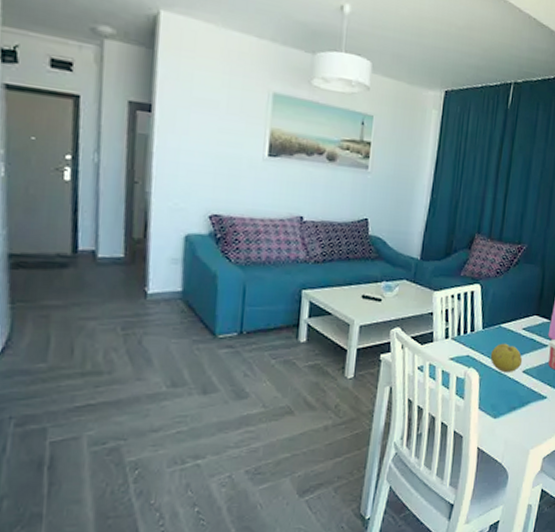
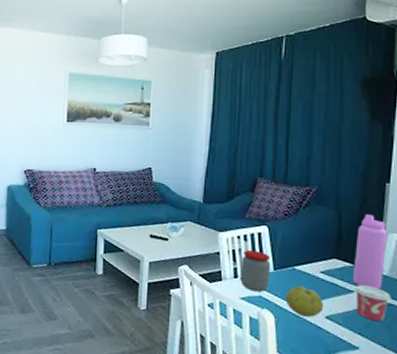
jar: none [450,310,480,351] -> present [240,250,271,292]

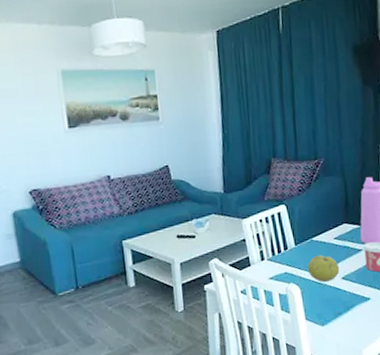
jar: present [240,250,271,292] -> none [266,230,292,270]

